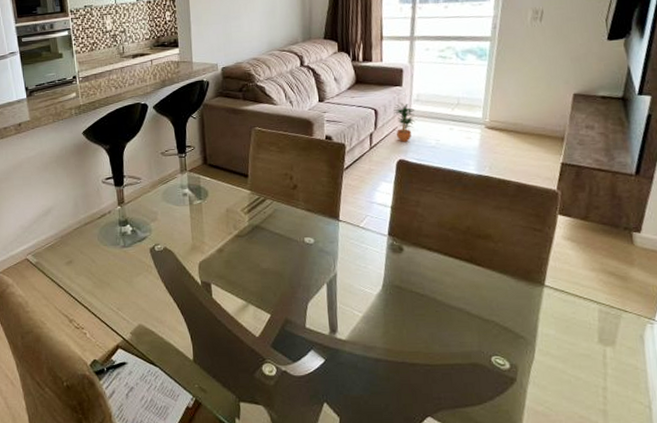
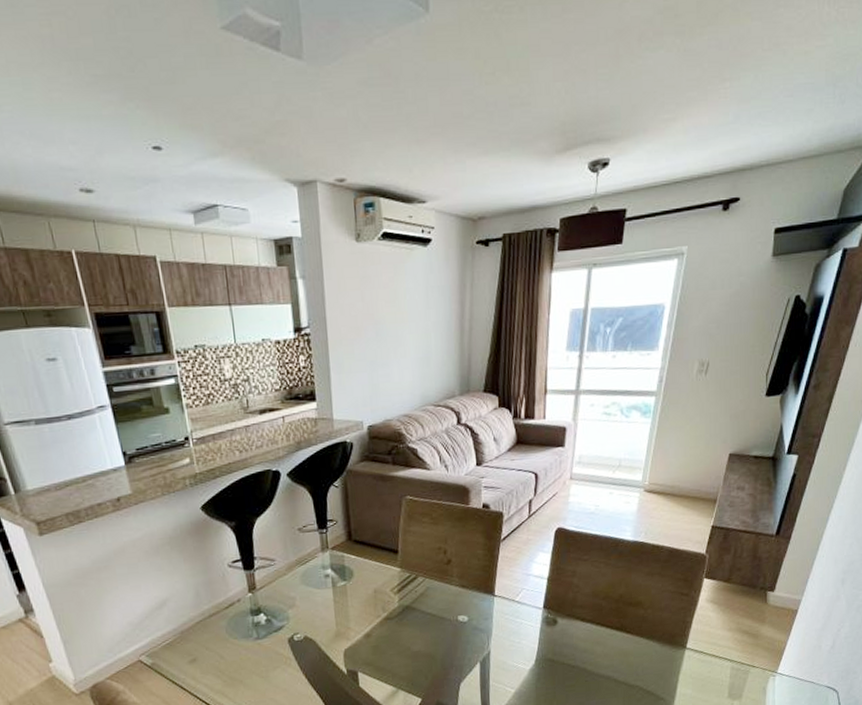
potted plant: present [393,102,415,142] -> none [554,464,577,509]

